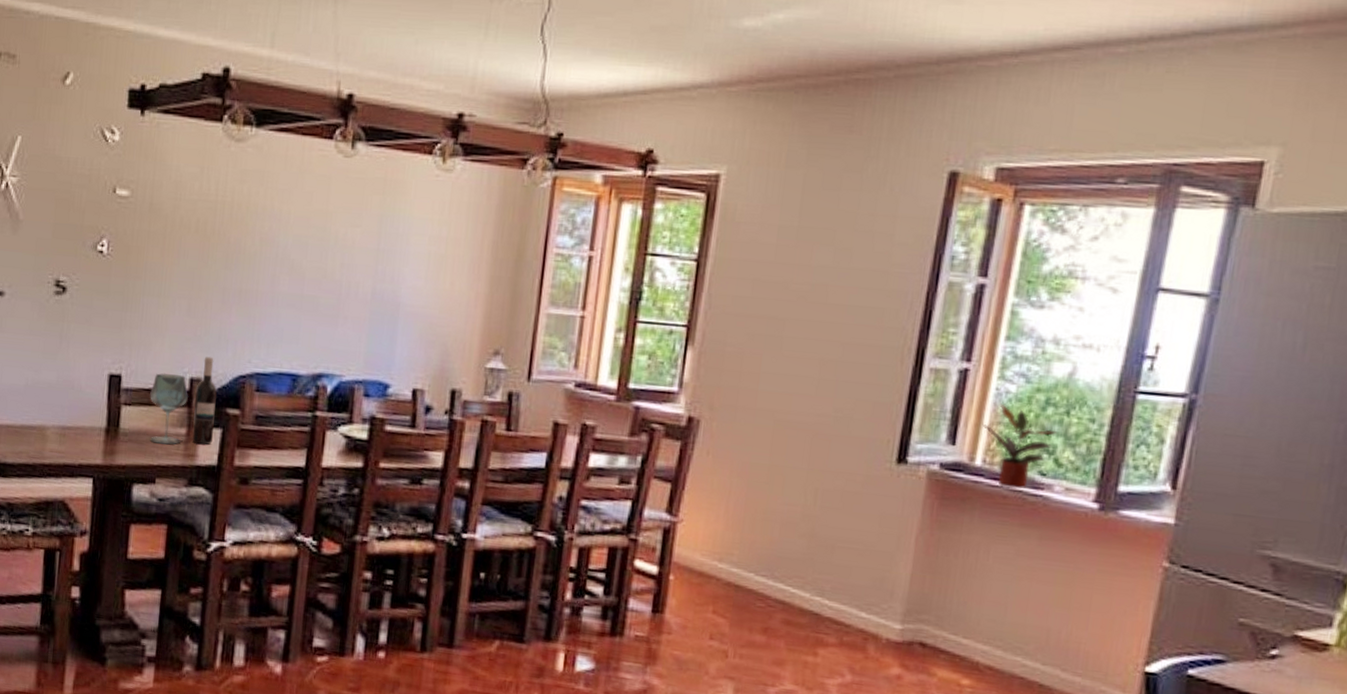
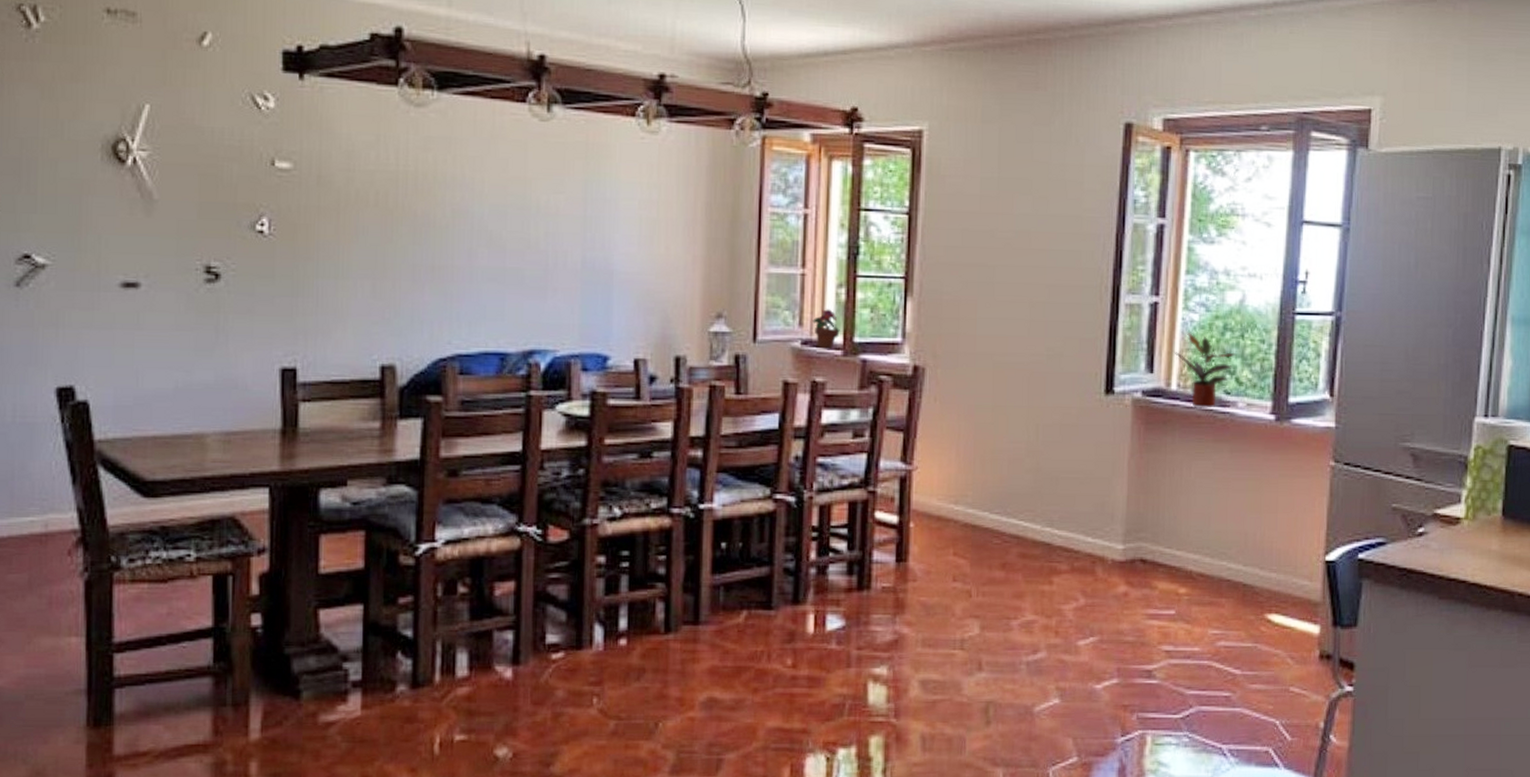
wine glass: present [150,372,188,445] -> none [333,362,380,441]
wine bottle: present [192,356,217,445] -> none [388,341,414,437]
potted flower: none [588,353,615,395] -> present [813,309,840,350]

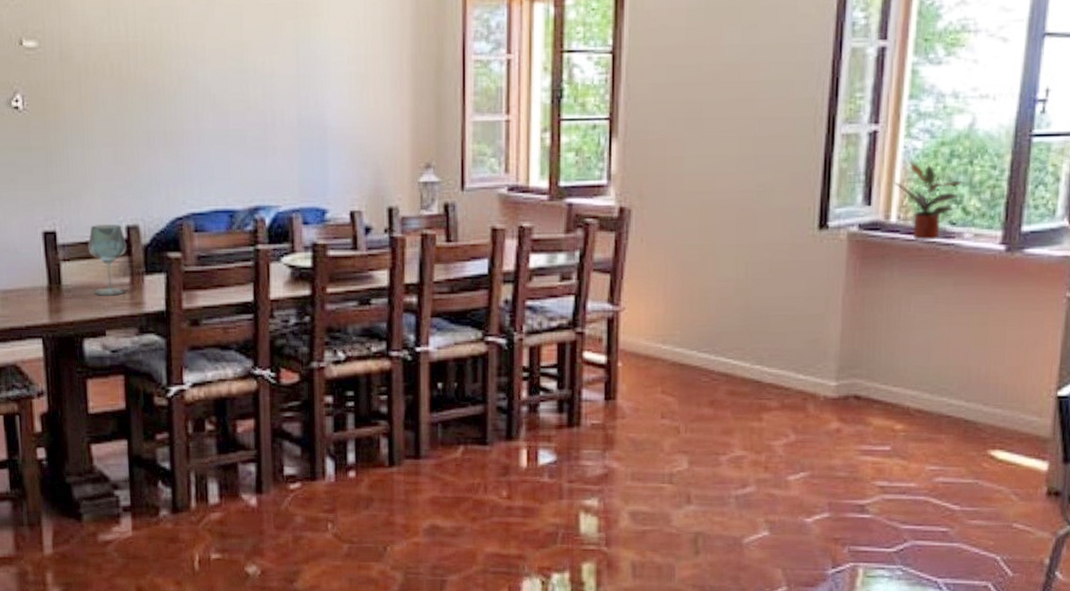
wine glass: none [333,362,380,441] -> present [88,224,127,296]
potted flower: present [813,309,840,350] -> none [518,154,545,196]

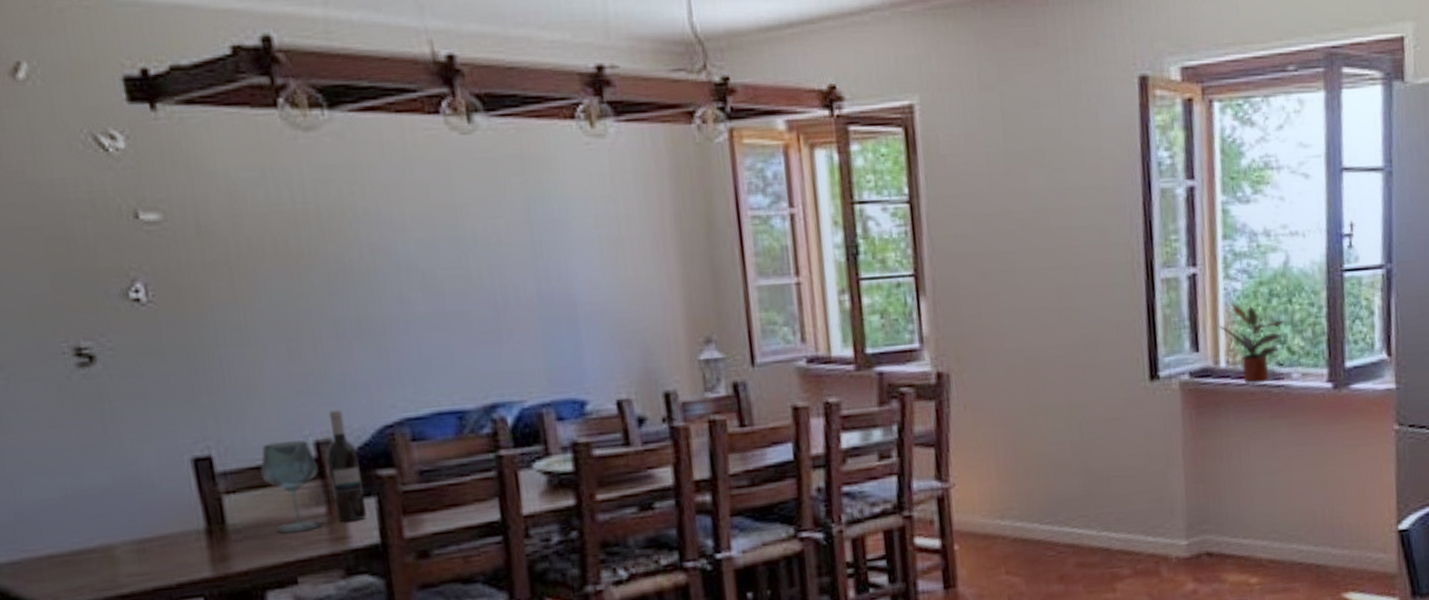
wine bottle: none [134,203,157,291] -> present [327,410,367,522]

